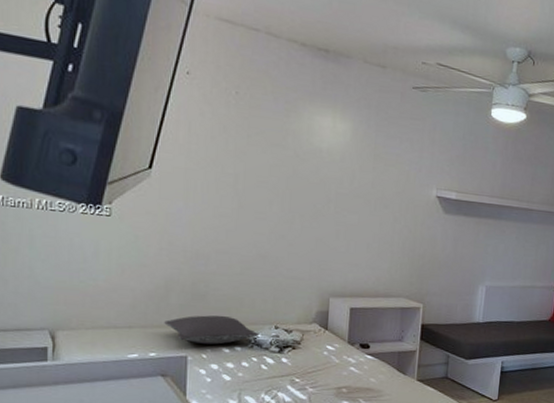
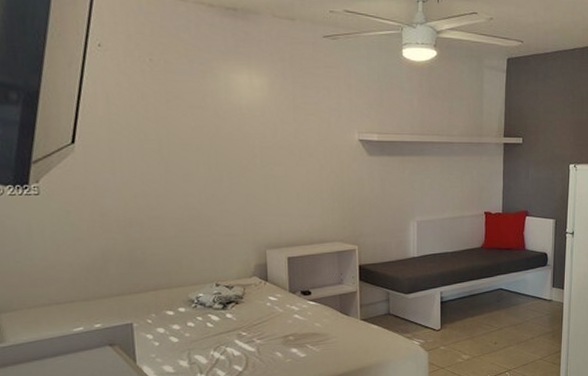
pillow: present [164,315,260,345] -> none [106,279,202,310]

